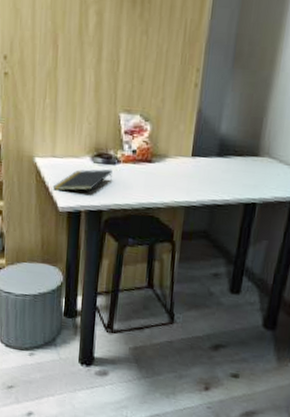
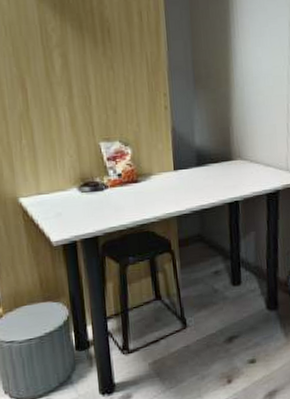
notepad: present [52,169,112,192] -> none [42,195,102,227]

